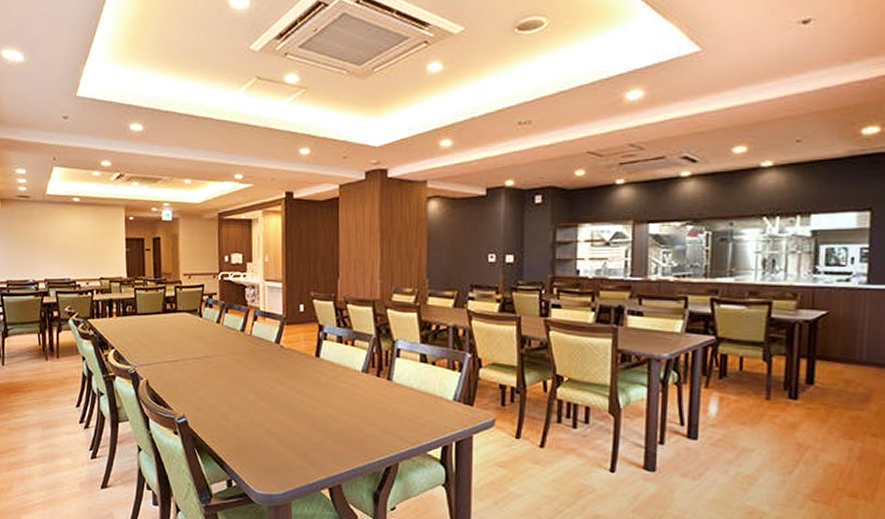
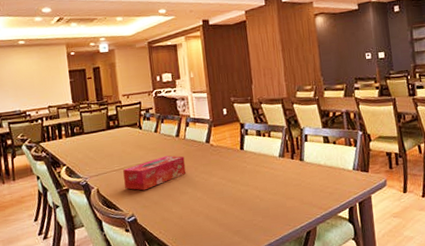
tissue box: none [177,353,249,390] -> present [123,155,186,191]

